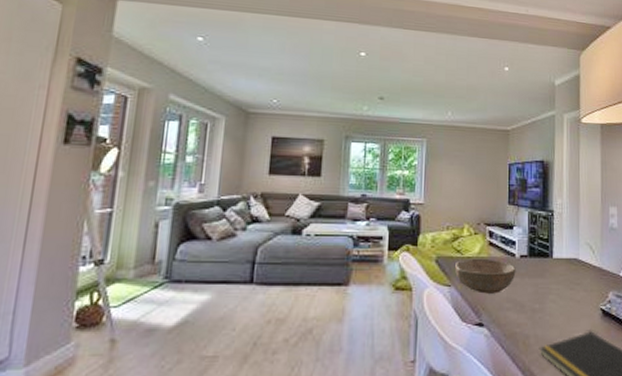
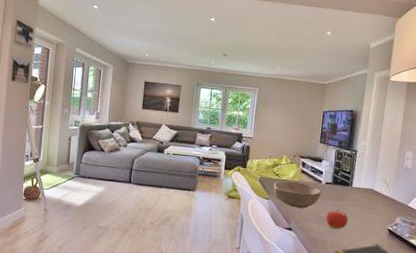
fruit: none [525,289,552,317] -> present [326,208,348,229]

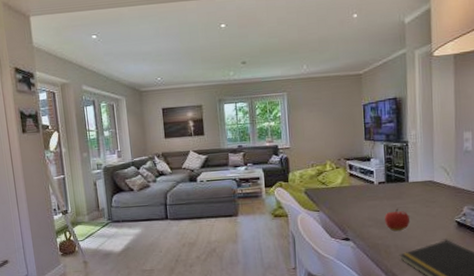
bowl: present [273,181,321,209] -> none [322,187,375,215]

